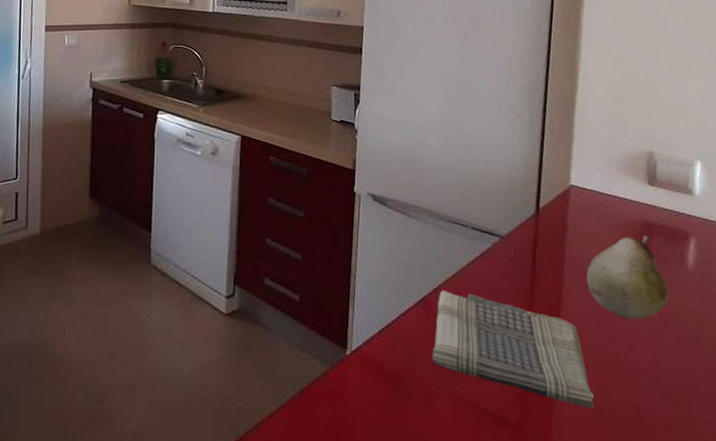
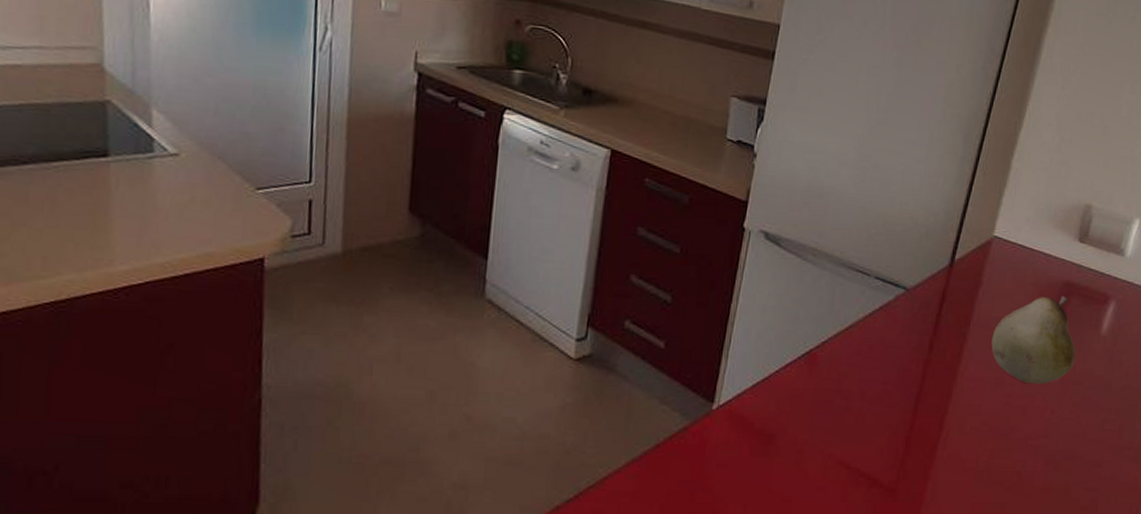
dish towel: present [432,291,595,409] -> none [808,345,977,473]

